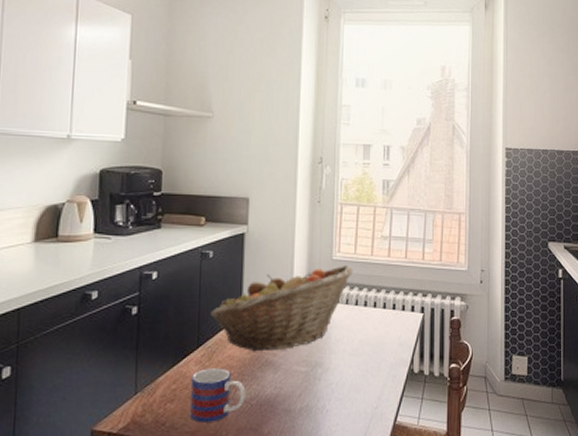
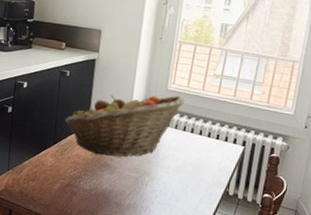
mug: present [189,368,246,423] -> none [44,161,87,202]

